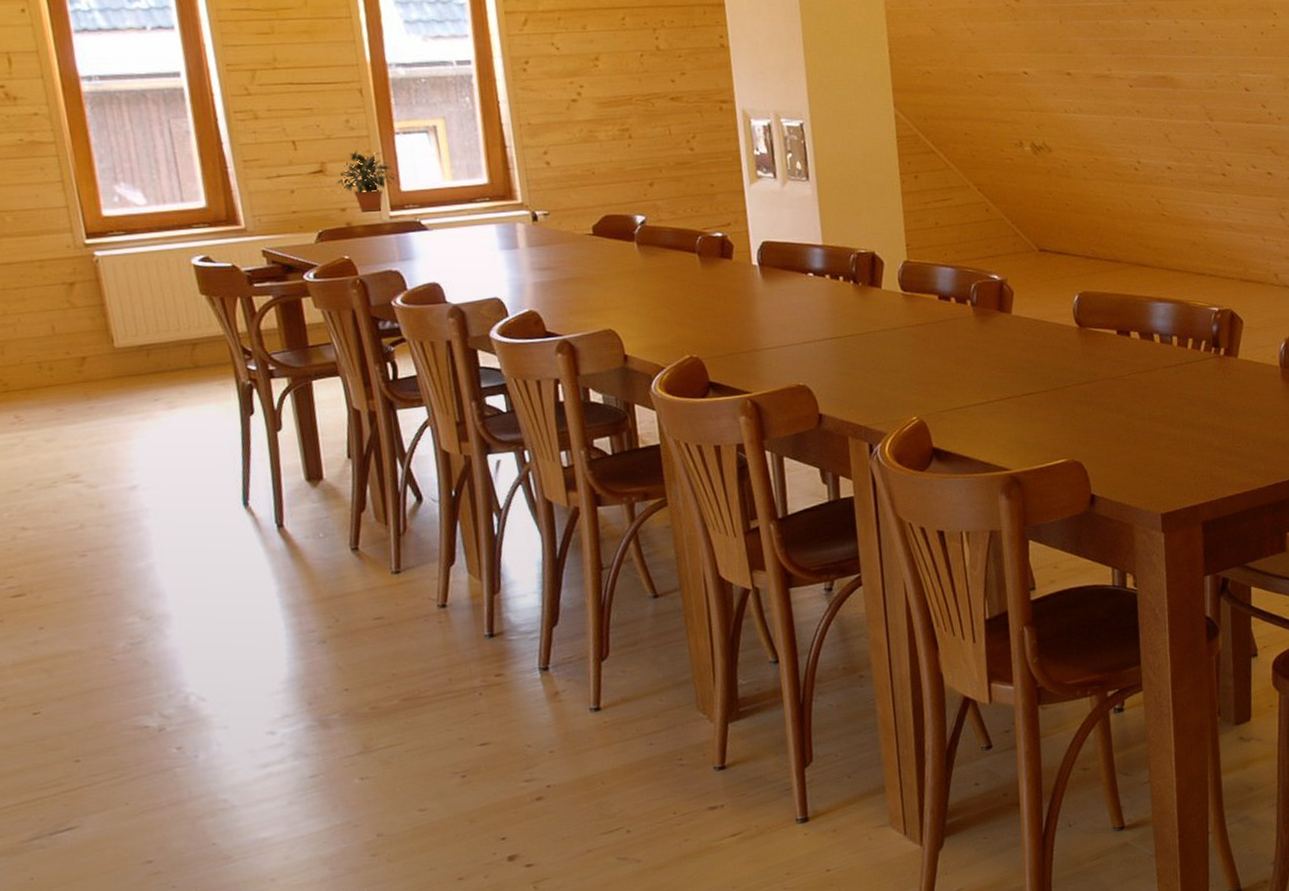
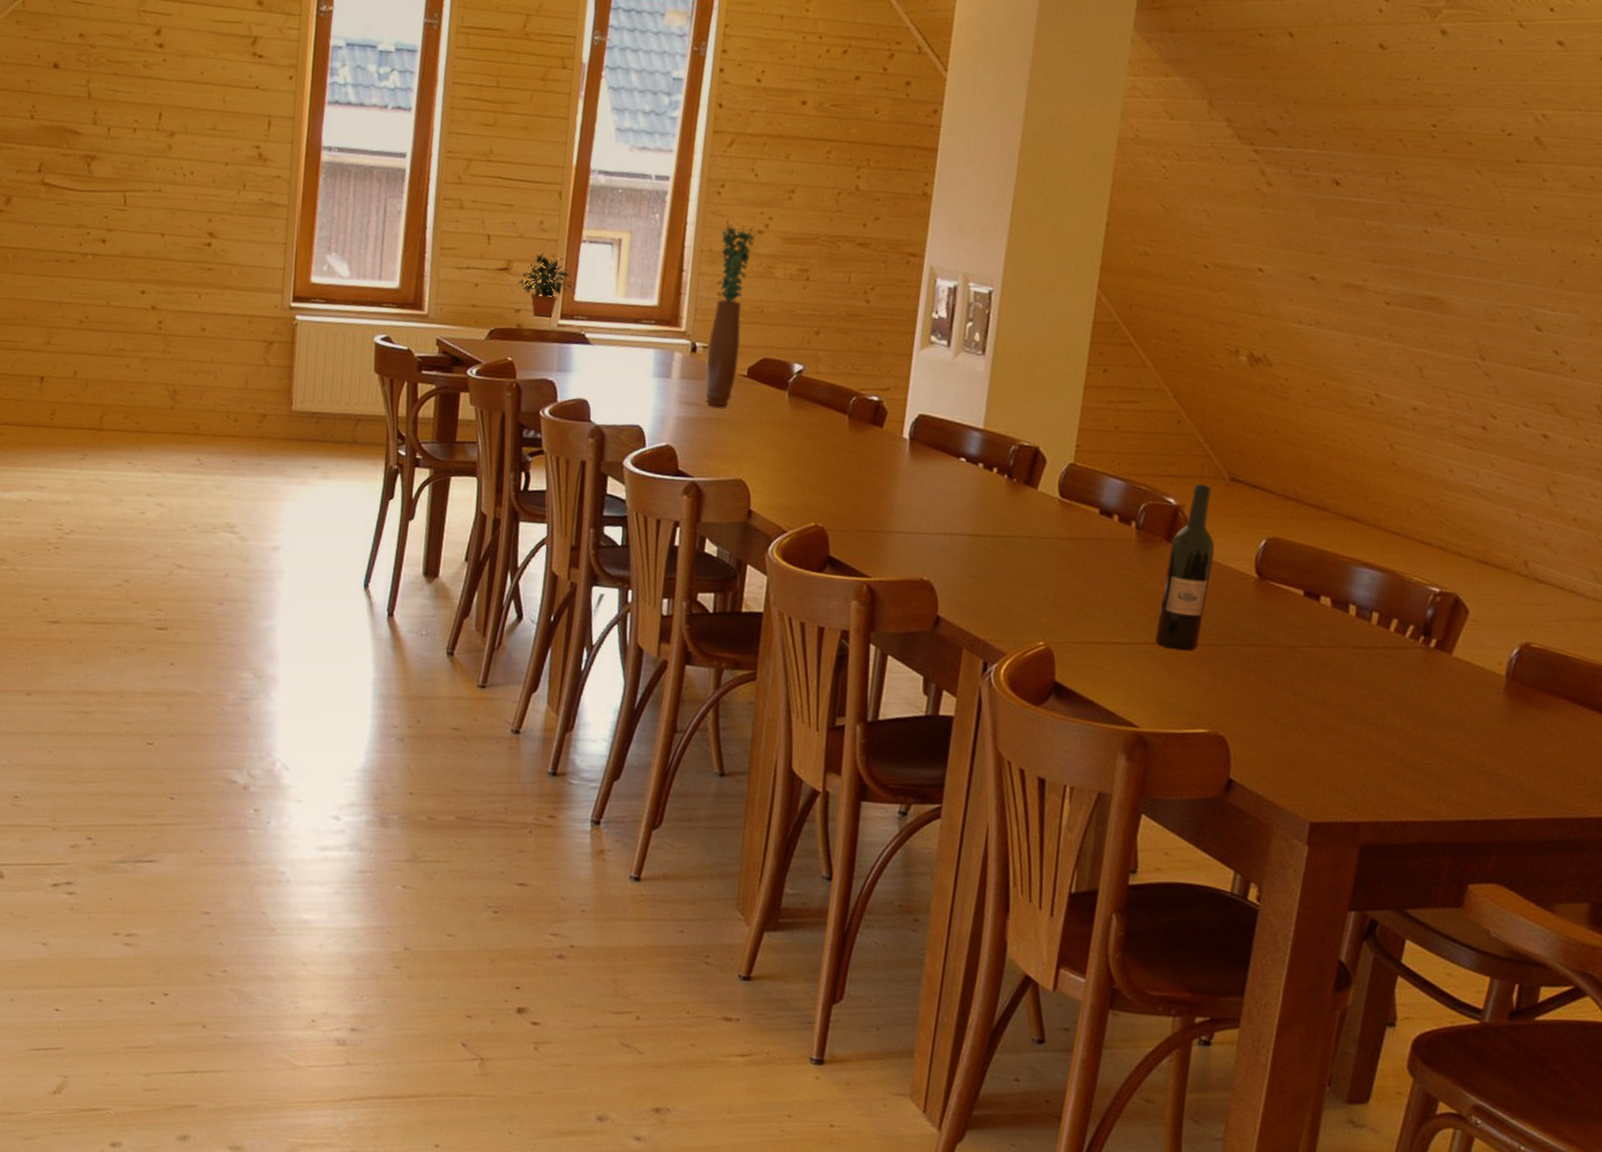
vase: none [537,94,583,270] -> present [705,220,754,410]
wine bottle: none [1003,258,1044,400] -> present [1154,484,1215,652]

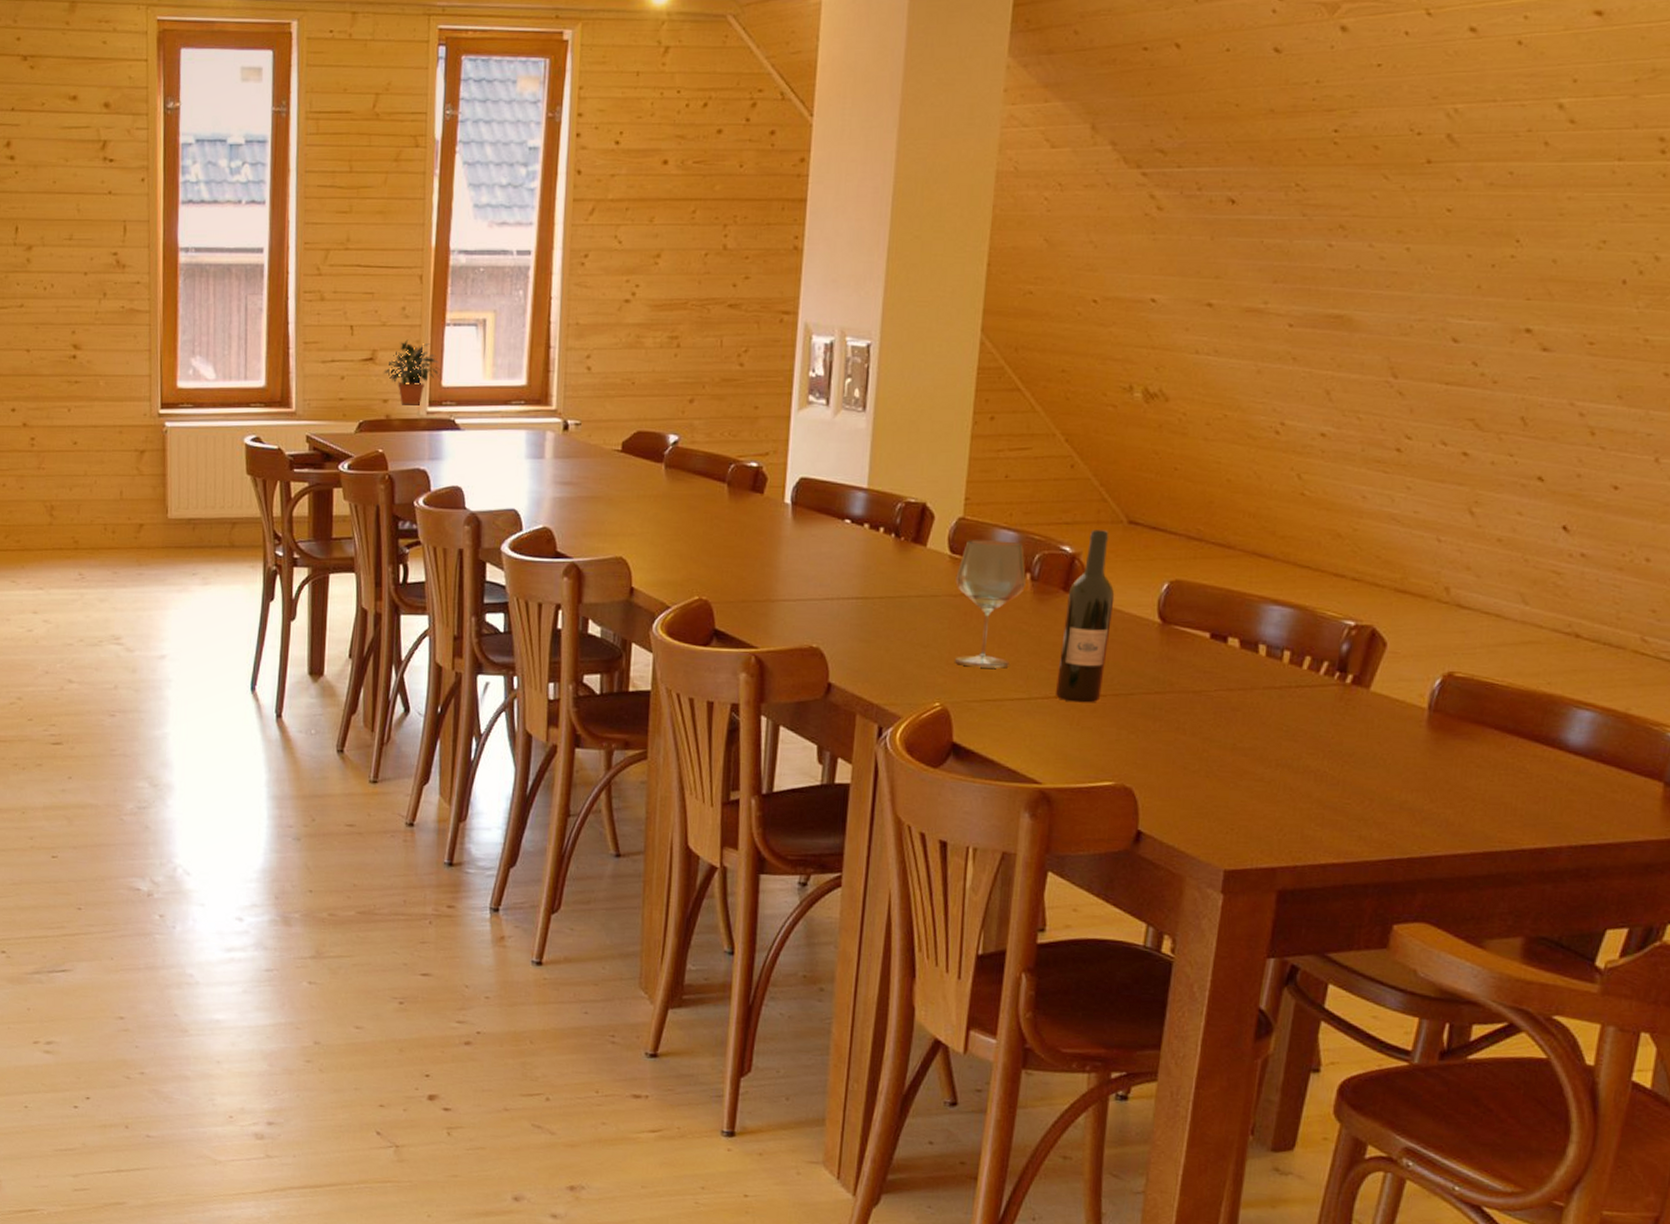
vase: present [705,220,754,410] -> none [579,291,621,488]
wine glass: none [1059,485,1132,612] -> present [954,540,1027,668]

